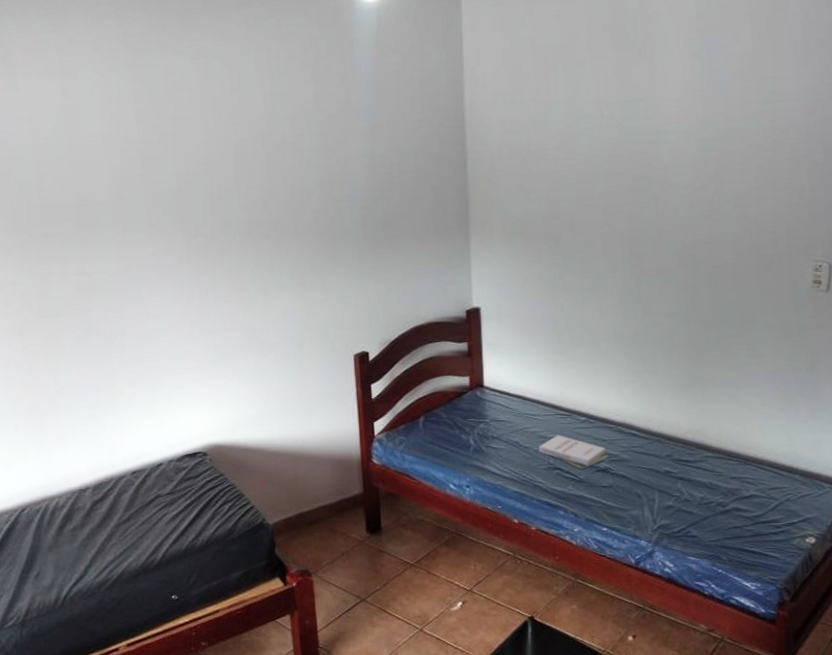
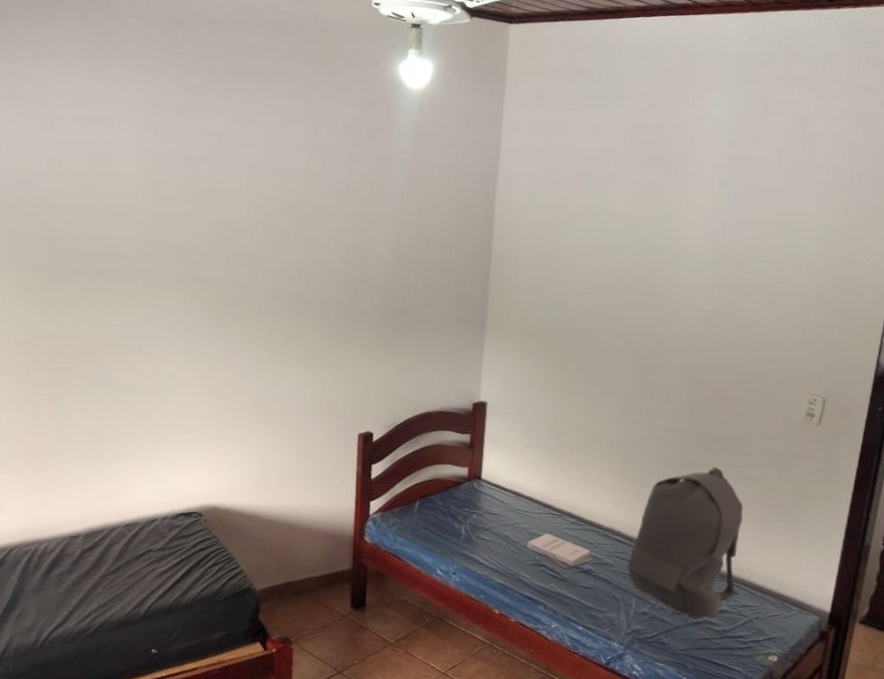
backpack: none [645,347,767,507] -> present [627,467,743,619]

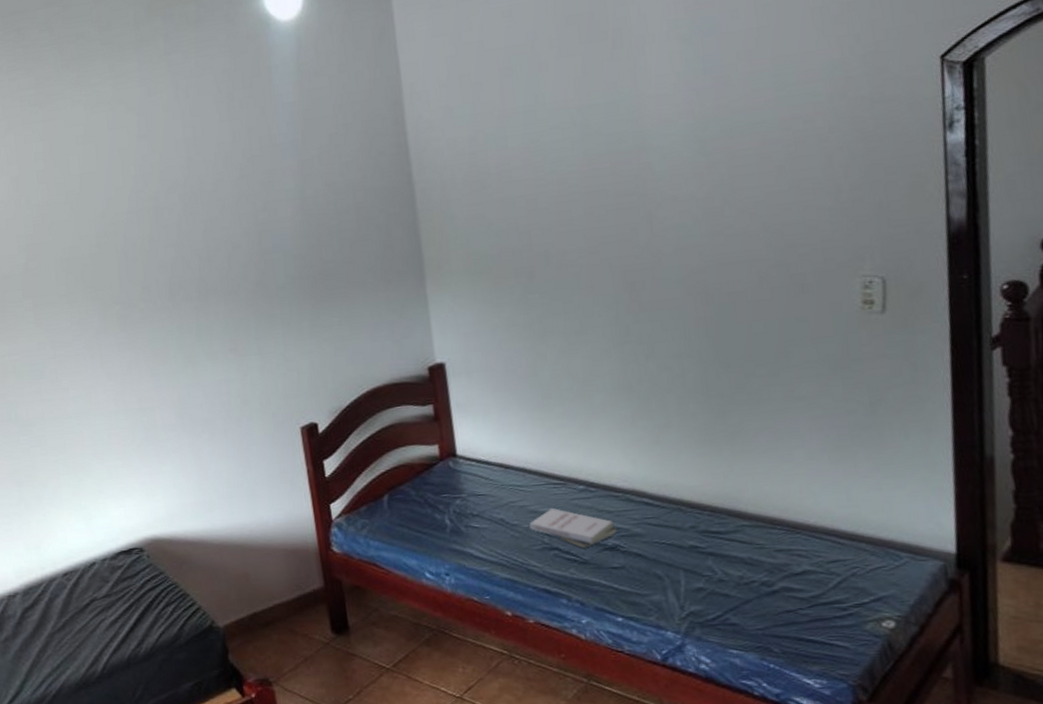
backpack: present [627,467,743,619] -> none [664,390,823,587]

